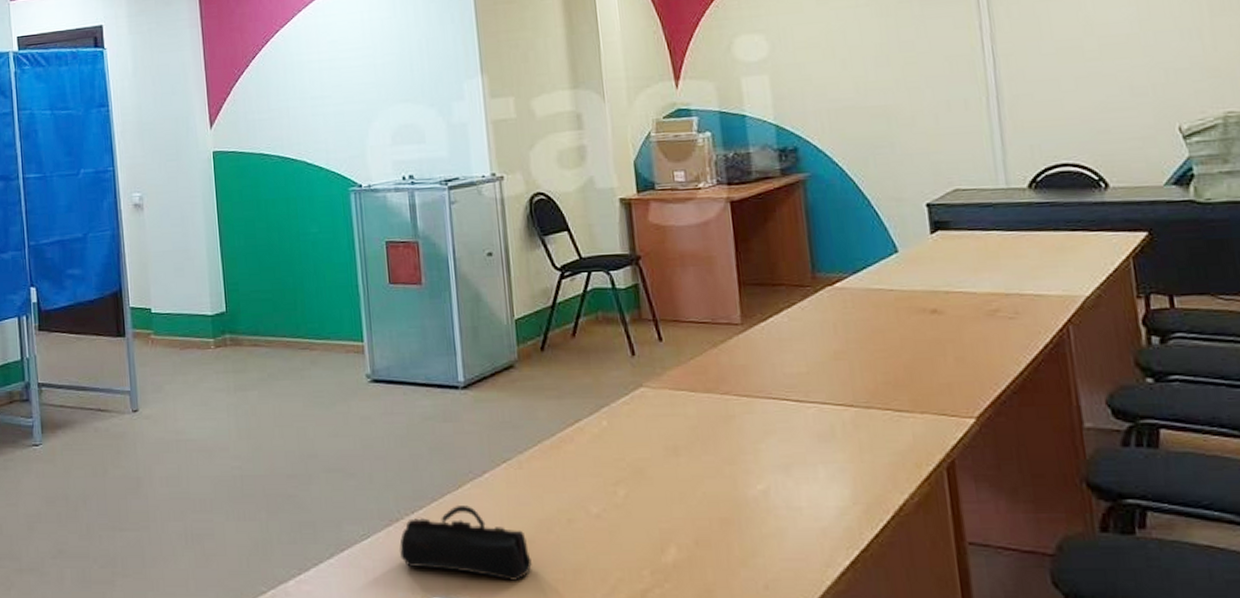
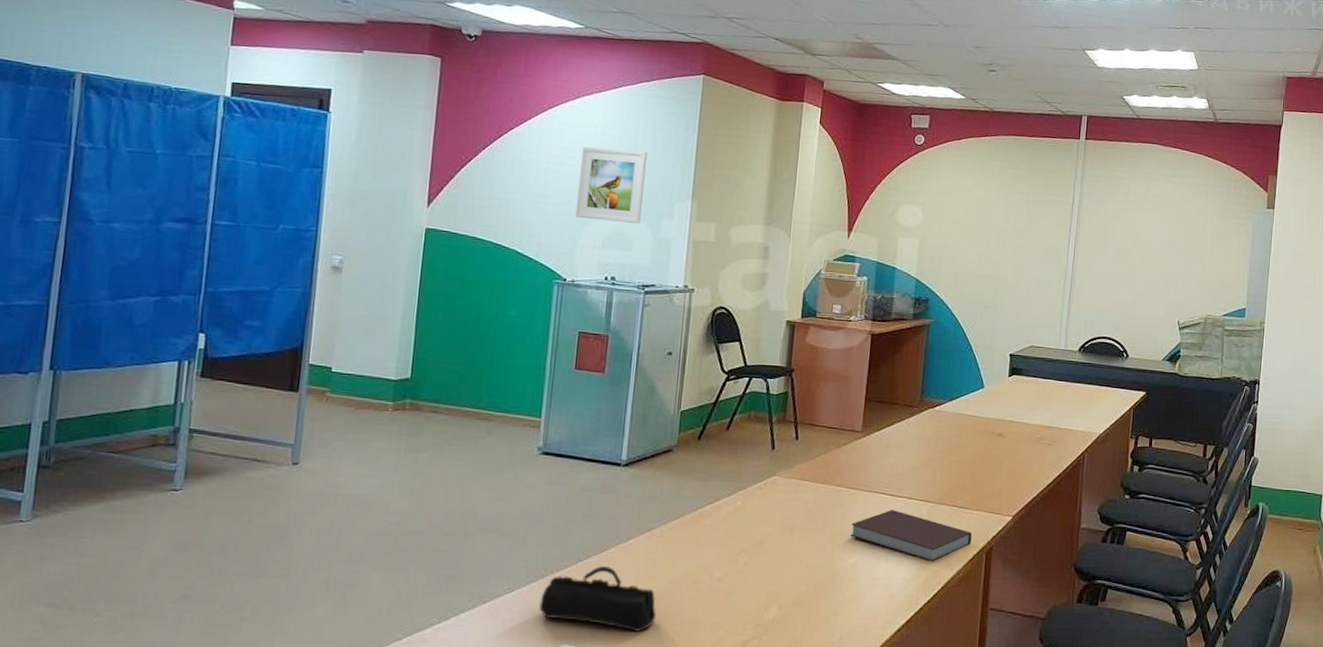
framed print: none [352,29,430,116] -> present [575,147,648,223]
notebook: none [751,419,922,484] -> present [849,510,972,562]

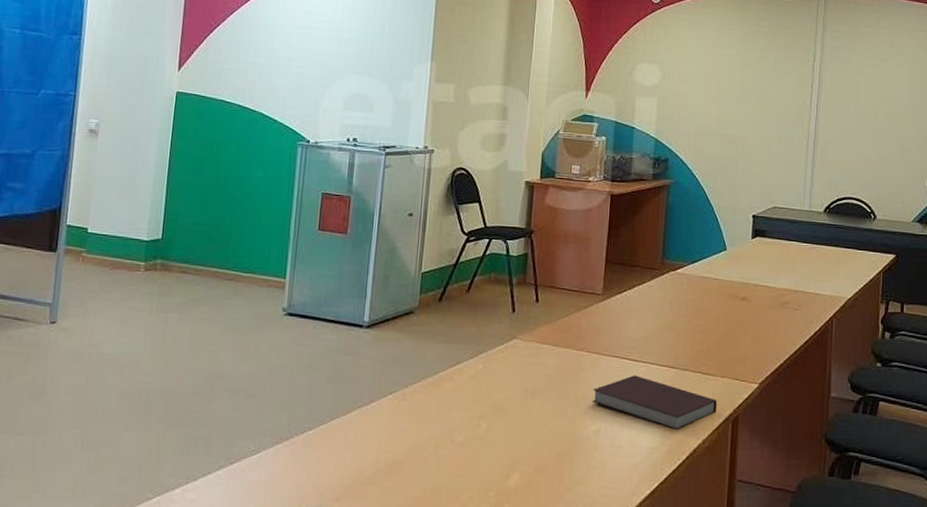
pencil case: present [539,566,656,632] -> none [284,429,399,497]
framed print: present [575,147,648,223] -> none [318,11,388,85]

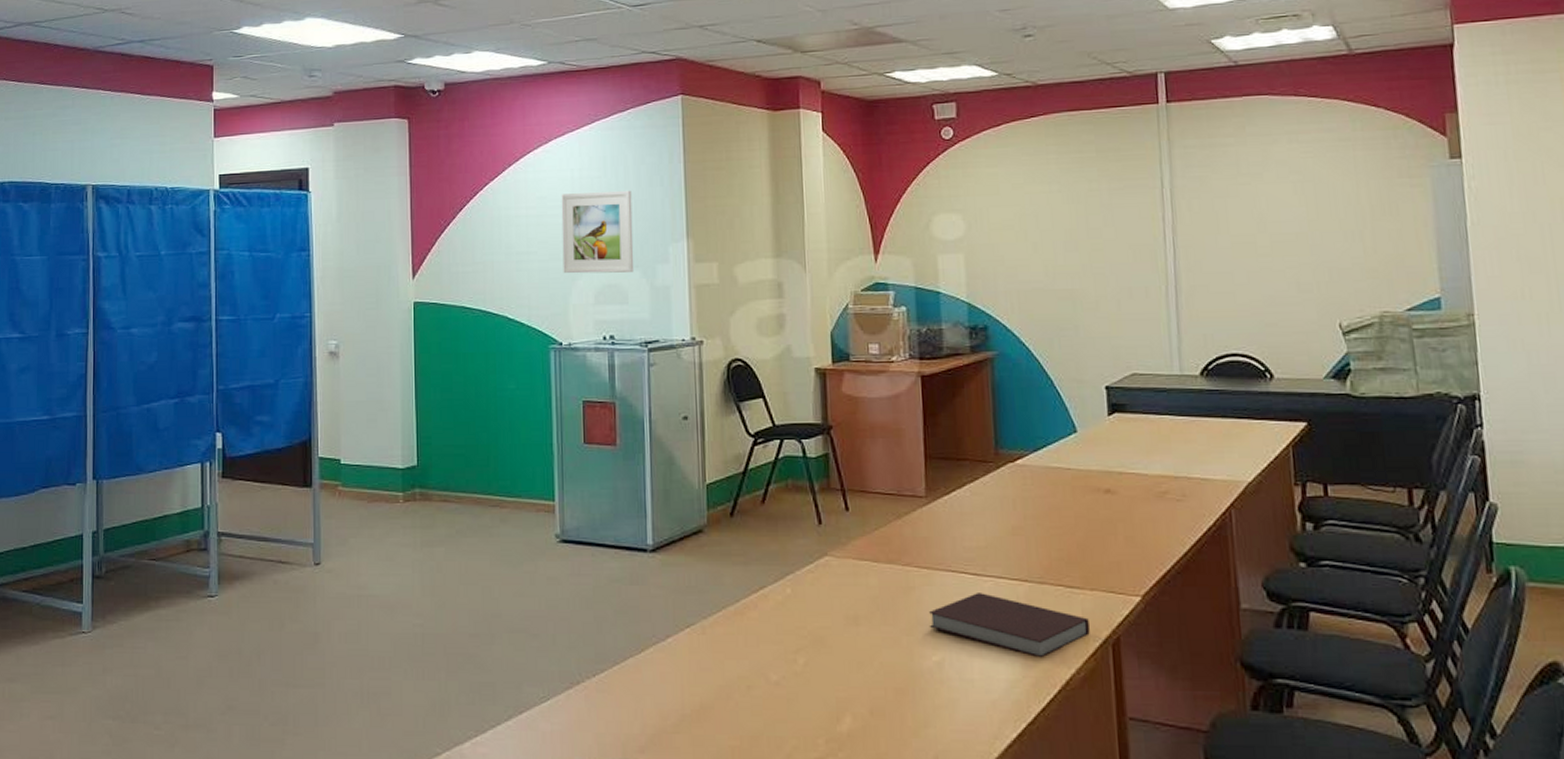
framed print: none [318,11,388,85] -> present [561,190,634,274]

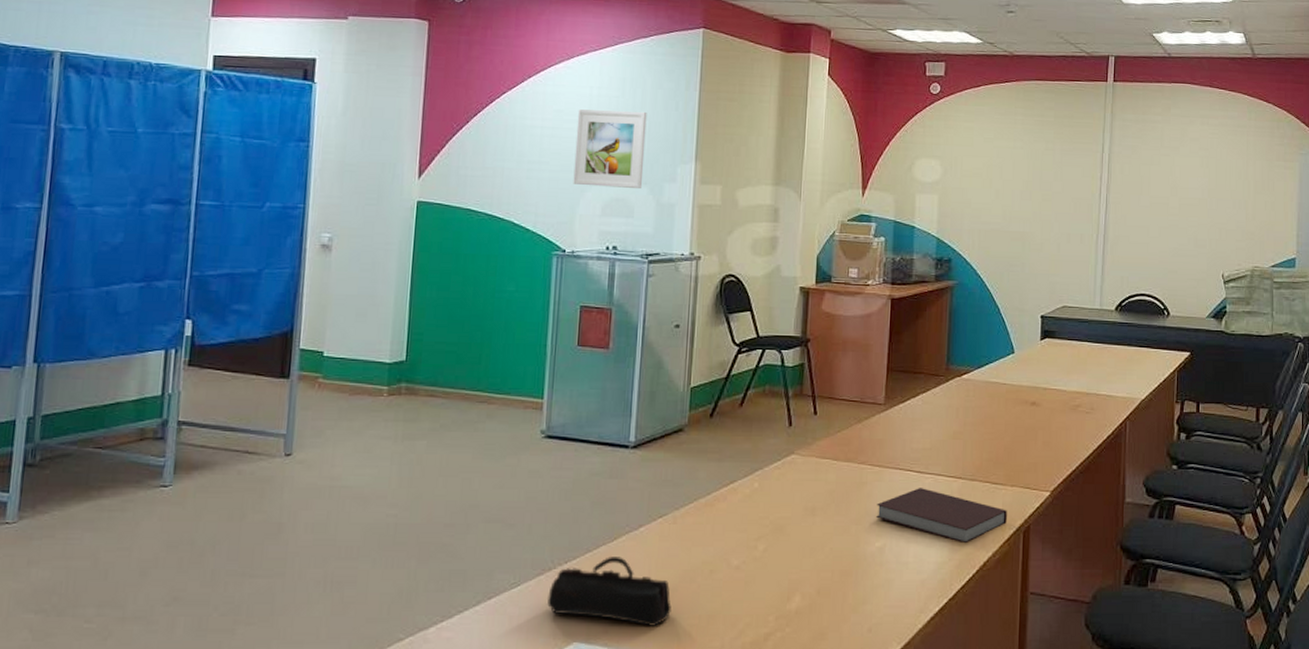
pencil case: none [579,670,710,747] -> present [547,557,671,626]

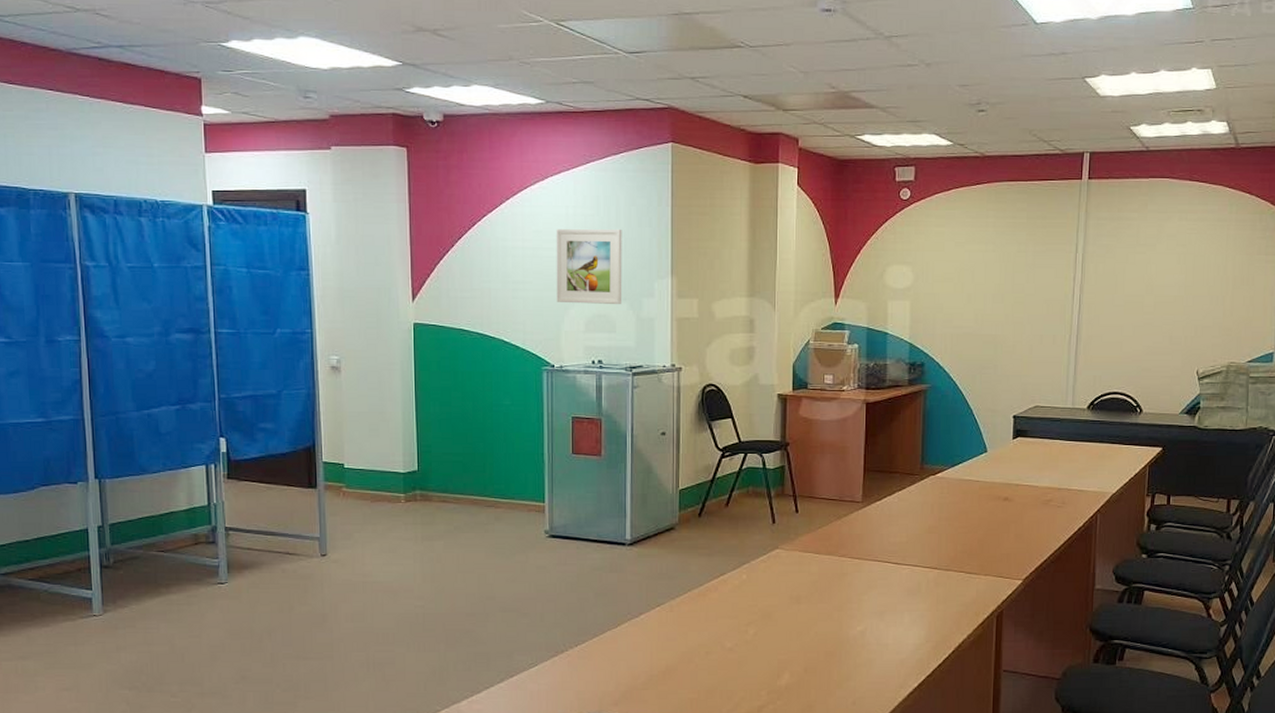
pencil case: present [547,557,671,626] -> none [563,640,673,700]
notebook: present [875,488,1007,544] -> none [856,578,981,627]

